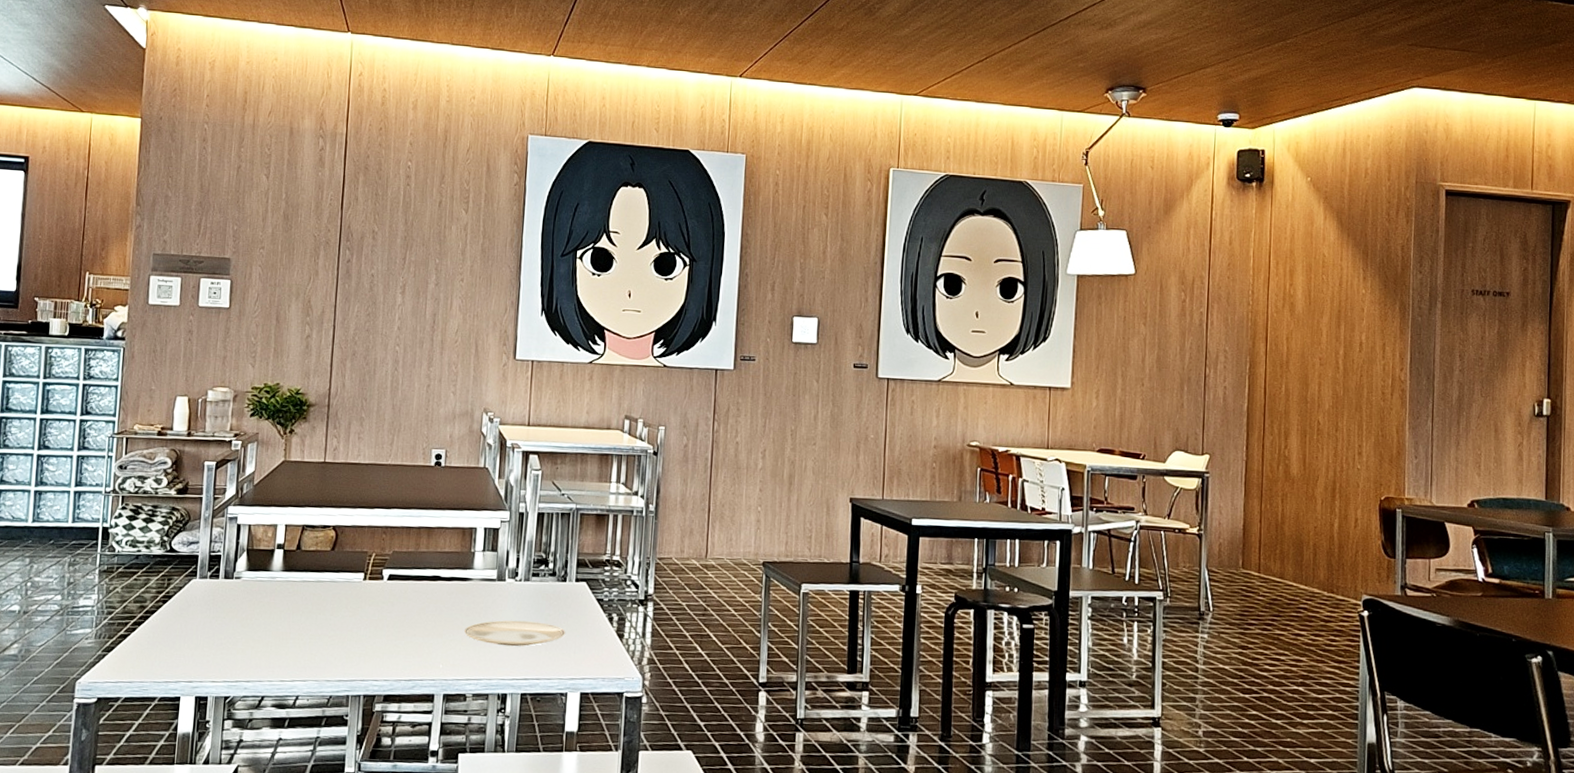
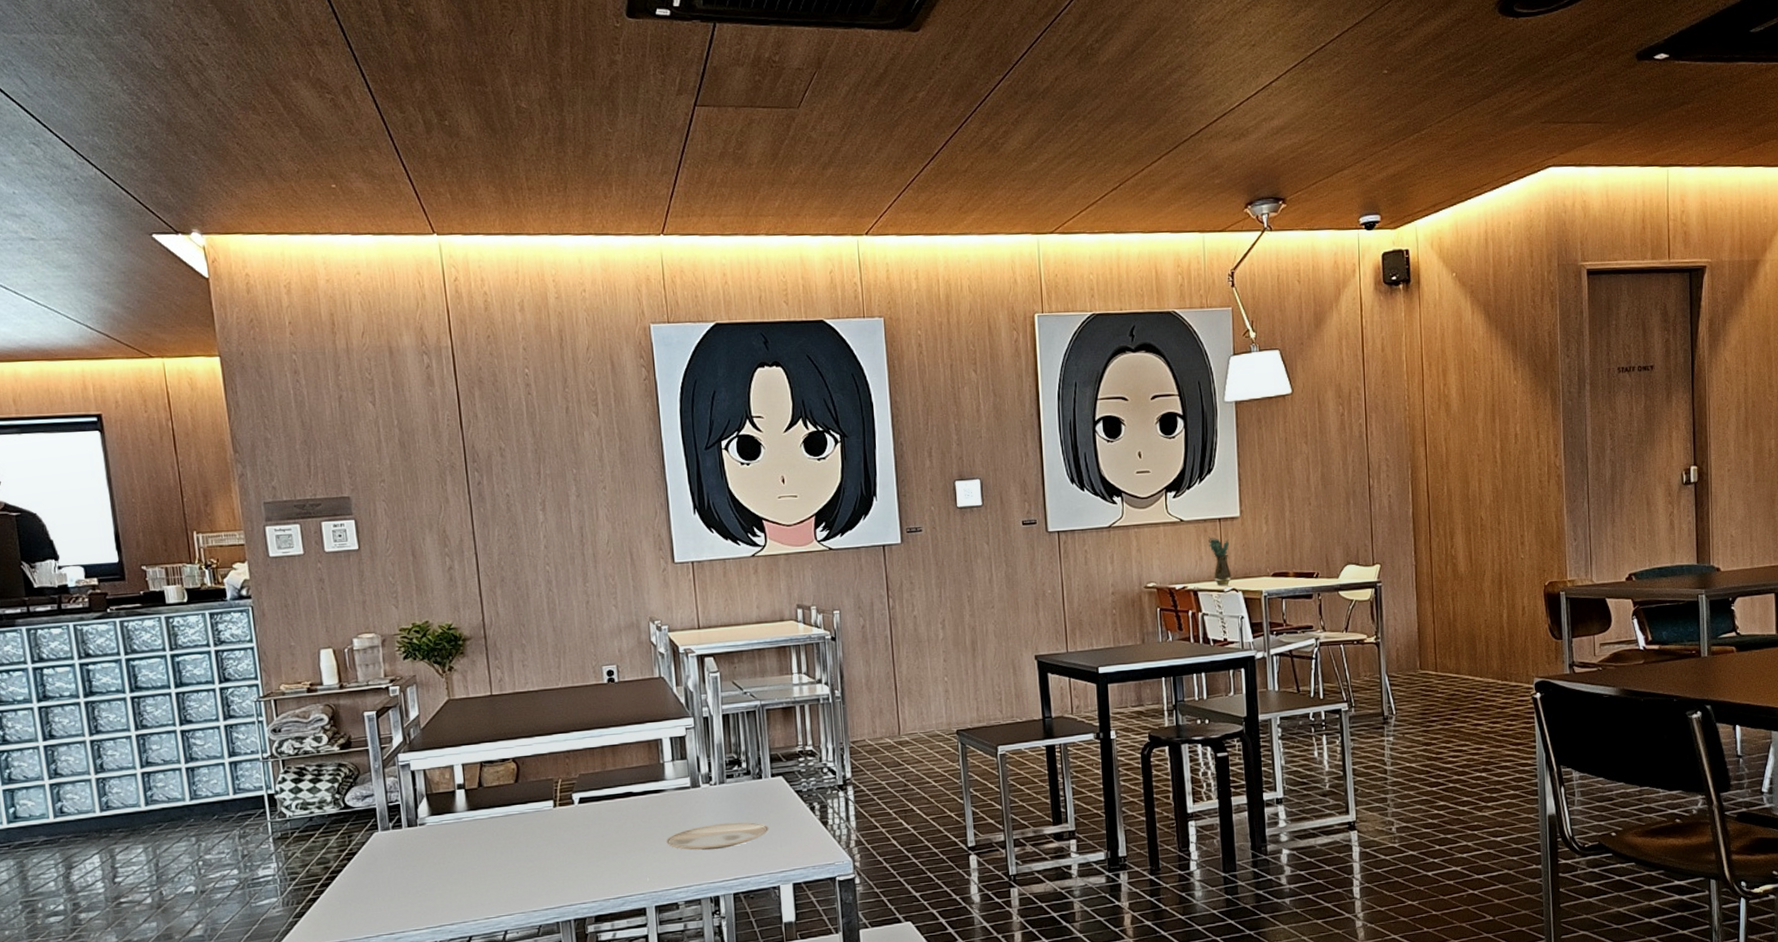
vase: none [1036,403,1057,454] -> present [1208,536,1232,586]

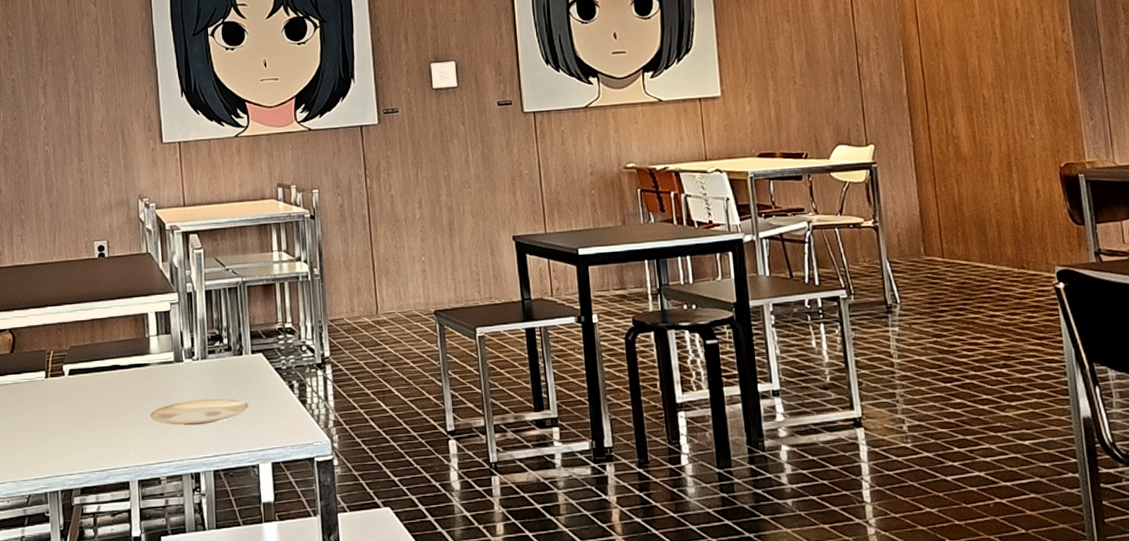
vase: present [1208,536,1232,586] -> none [689,116,715,166]

